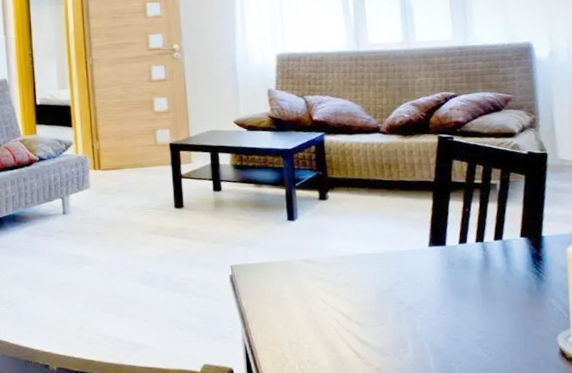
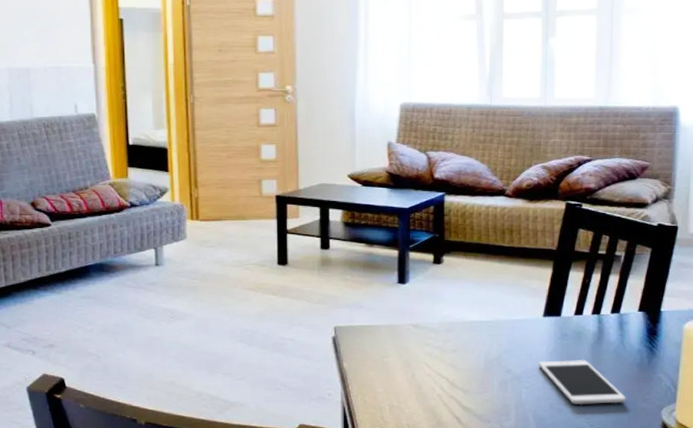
cell phone: none [429,288,520,334] -> present [538,360,626,404]

